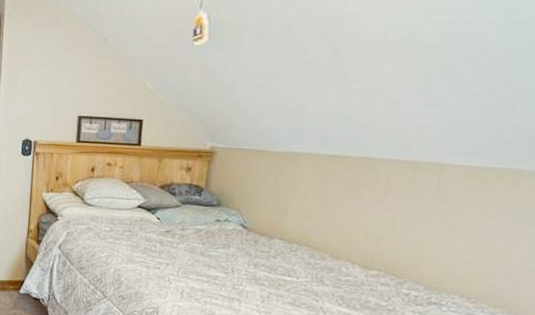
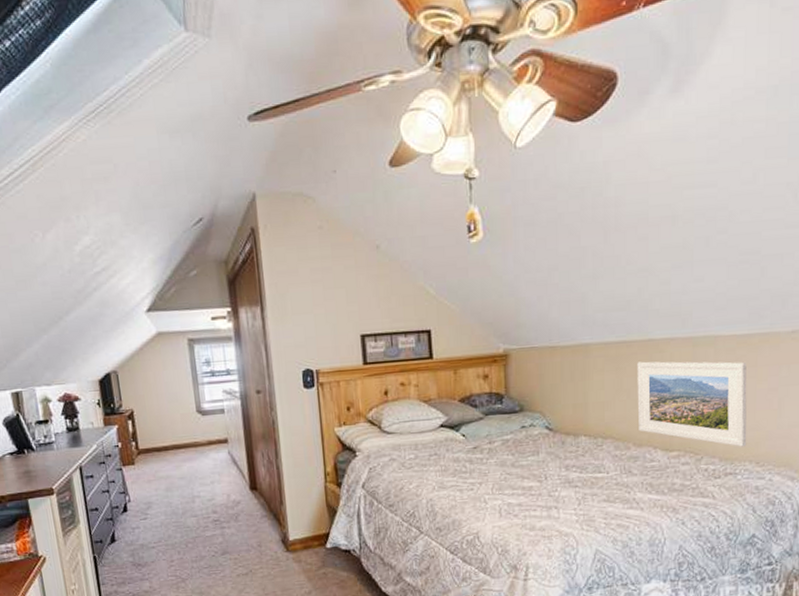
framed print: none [338,177,475,280] -> present [637,361,747,447]

